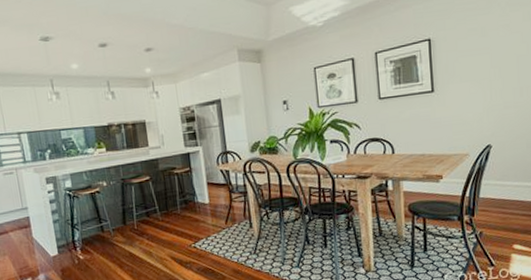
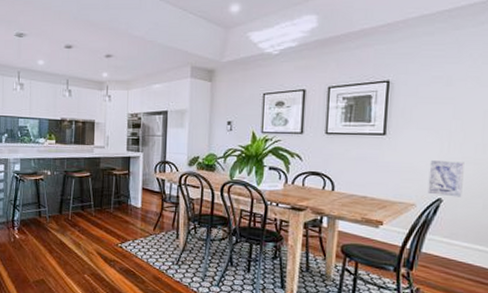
wall art: none [476,107,508,142] -> present [427,159,464,198]

